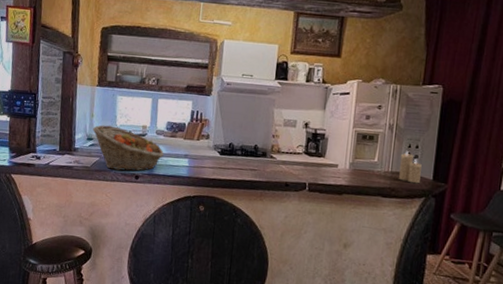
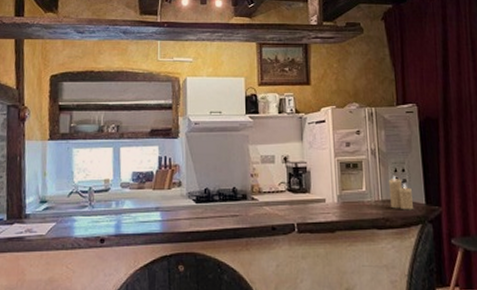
fruit basket: present [92,125,164,172] -> none [46,183,132,235]

